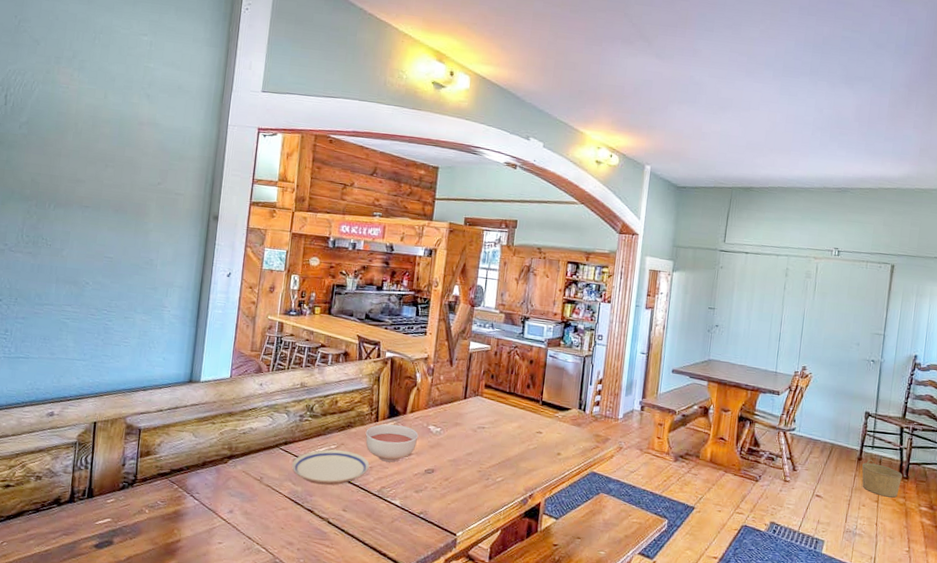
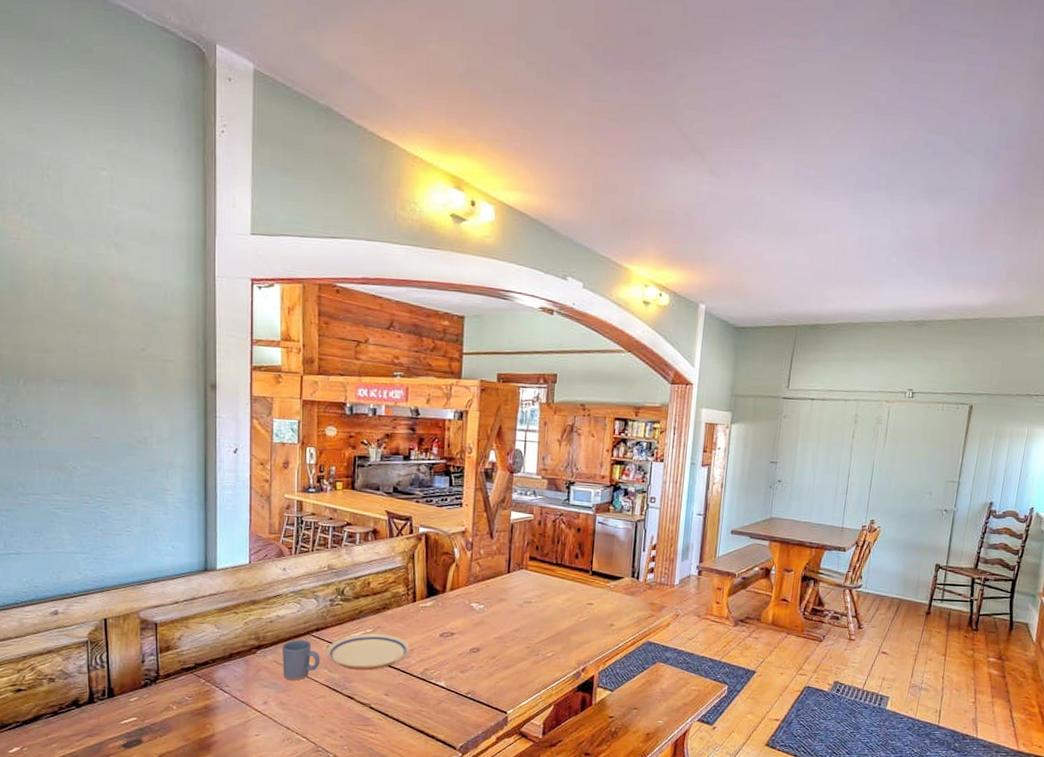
mug: none [250,452,286,492] -> present [282,640,320,681]
bowl: present [365,424,419,463] -> none [403,603,461,643]
basket: present [861,459,903,498] -> none [929,613,972,650]

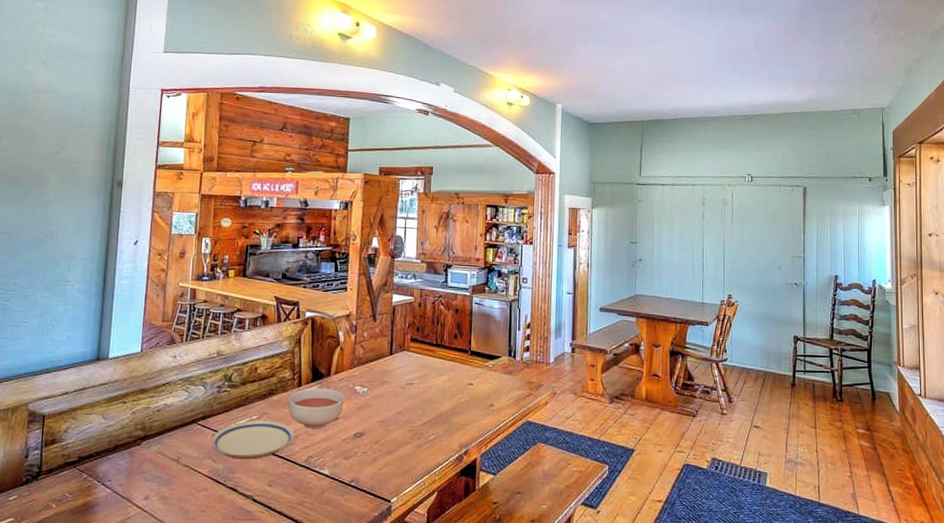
mug: present [282,640,320,681] -> none [166,429,205,473]
bowl: none [403,603,461,643] -> present [288,387,345,429]

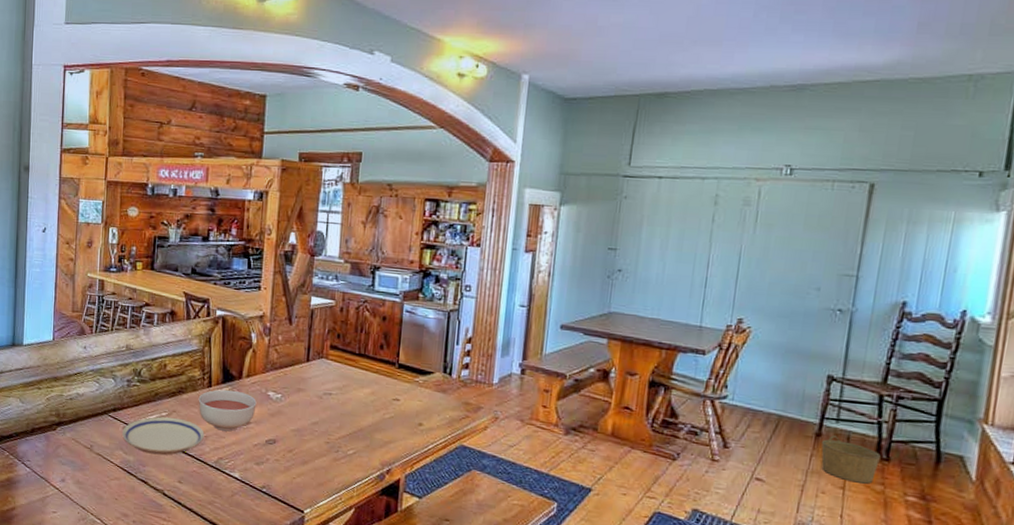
basket: none [796,385,836,422] -> present [821,435,881,484]

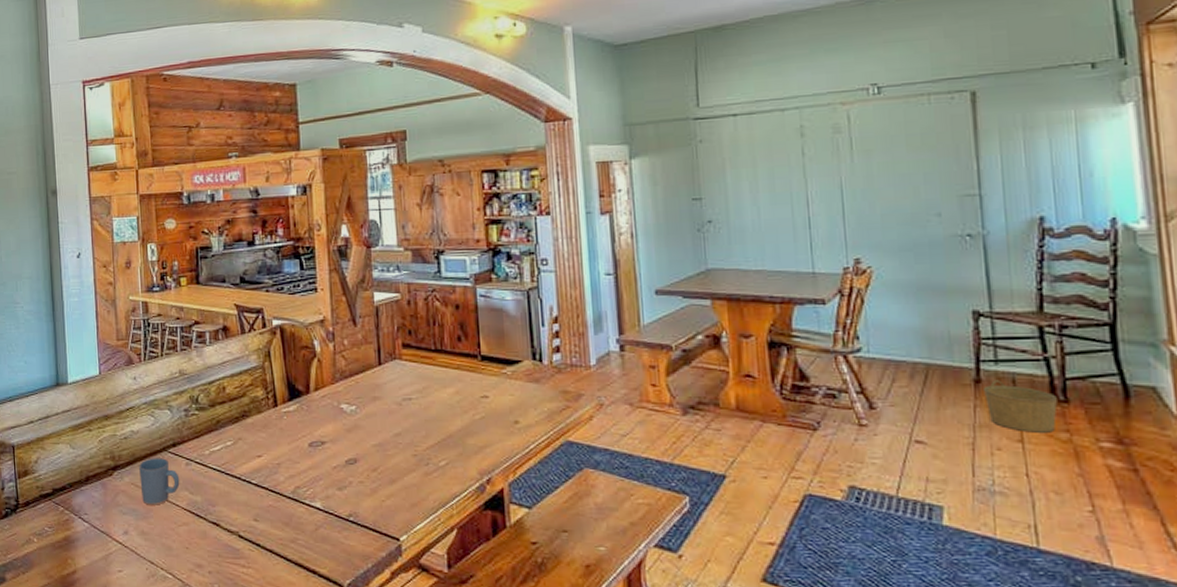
mug: none [80,419,116,460] -> present [139,458,180,505]
plate: present [122,417,205,455] -> none [185,447,277,491]
bowl: present [198,389,257,432] -> none [264,407,330,455]

